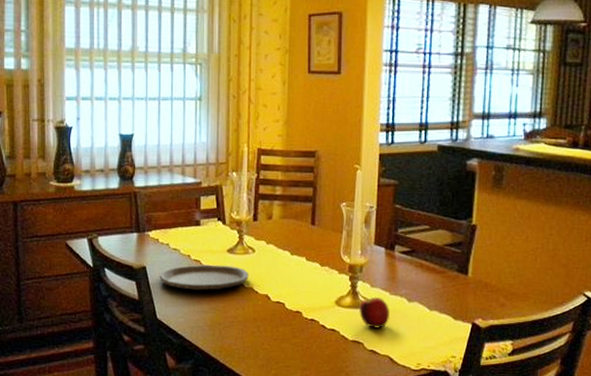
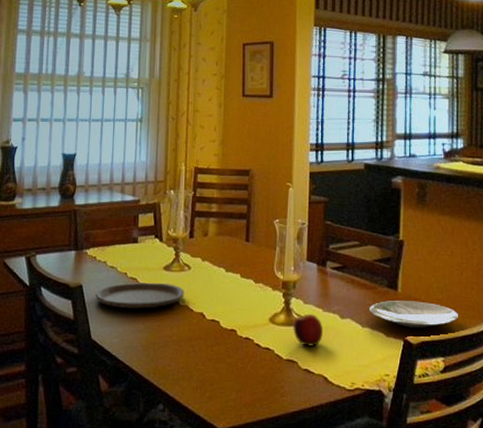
plate: none [438,285,531,313] -> present [369,301,459,329]

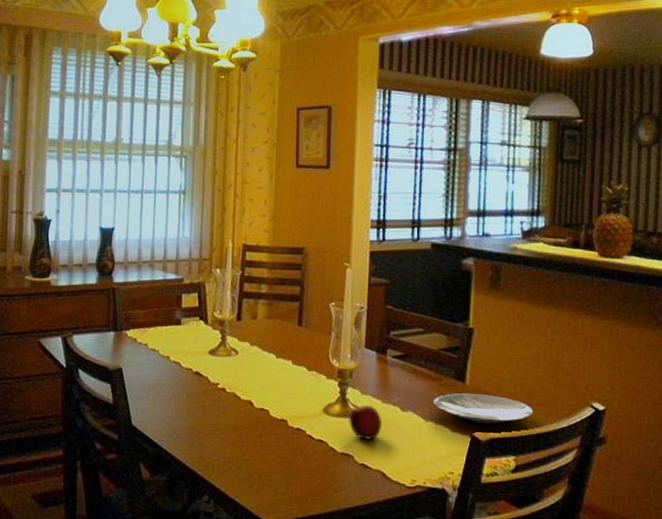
plate: present [95,282,185,309] -> none [136,366,231,395]

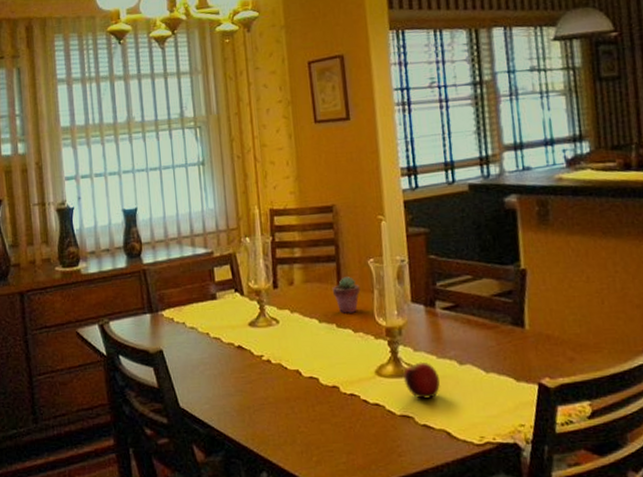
potted succulent: none [292,317,319,352] -> present [332,277,360,314]
plate: present [433,393,534,425] -> none [492,338,605,371]

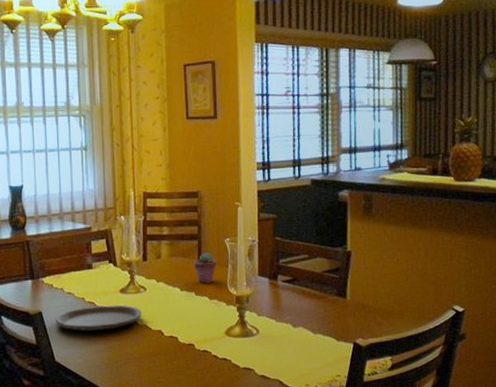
plate: none [178,340,276,372] -> present [55,305,142,331]
fruit: present [403,363,441,399] -> none [248,325,278,355]

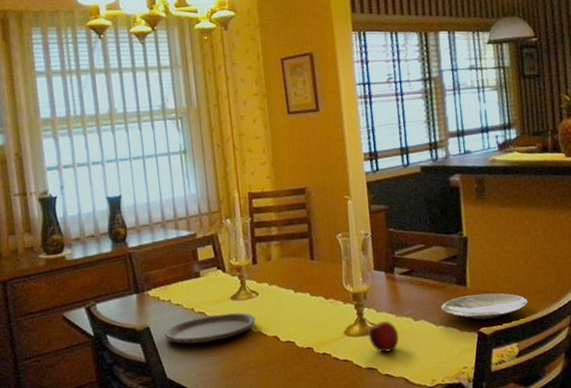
potted succulent: present [193,253,217,284] -> none [305,250,330,283]
fruit: none [248,325,278,355] -> present [368,321,400,353]
plate: none [320,307,405,333] -> present [441,293,529,320]

